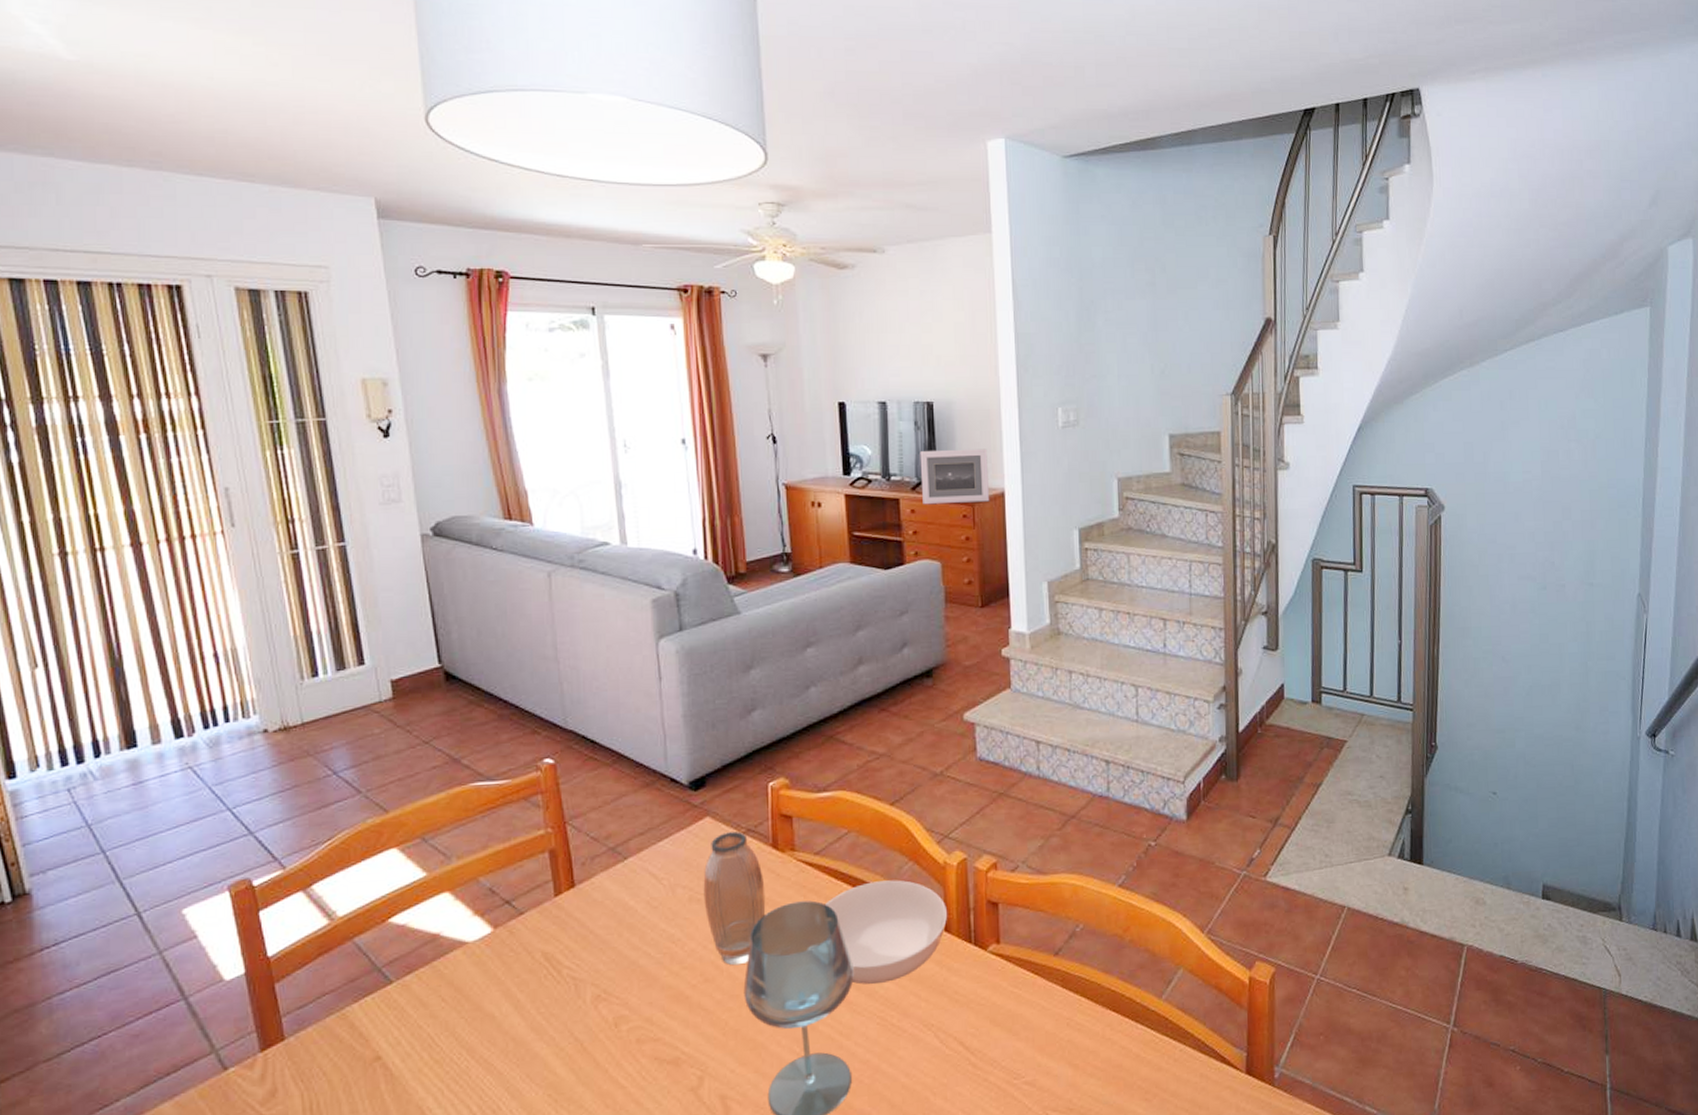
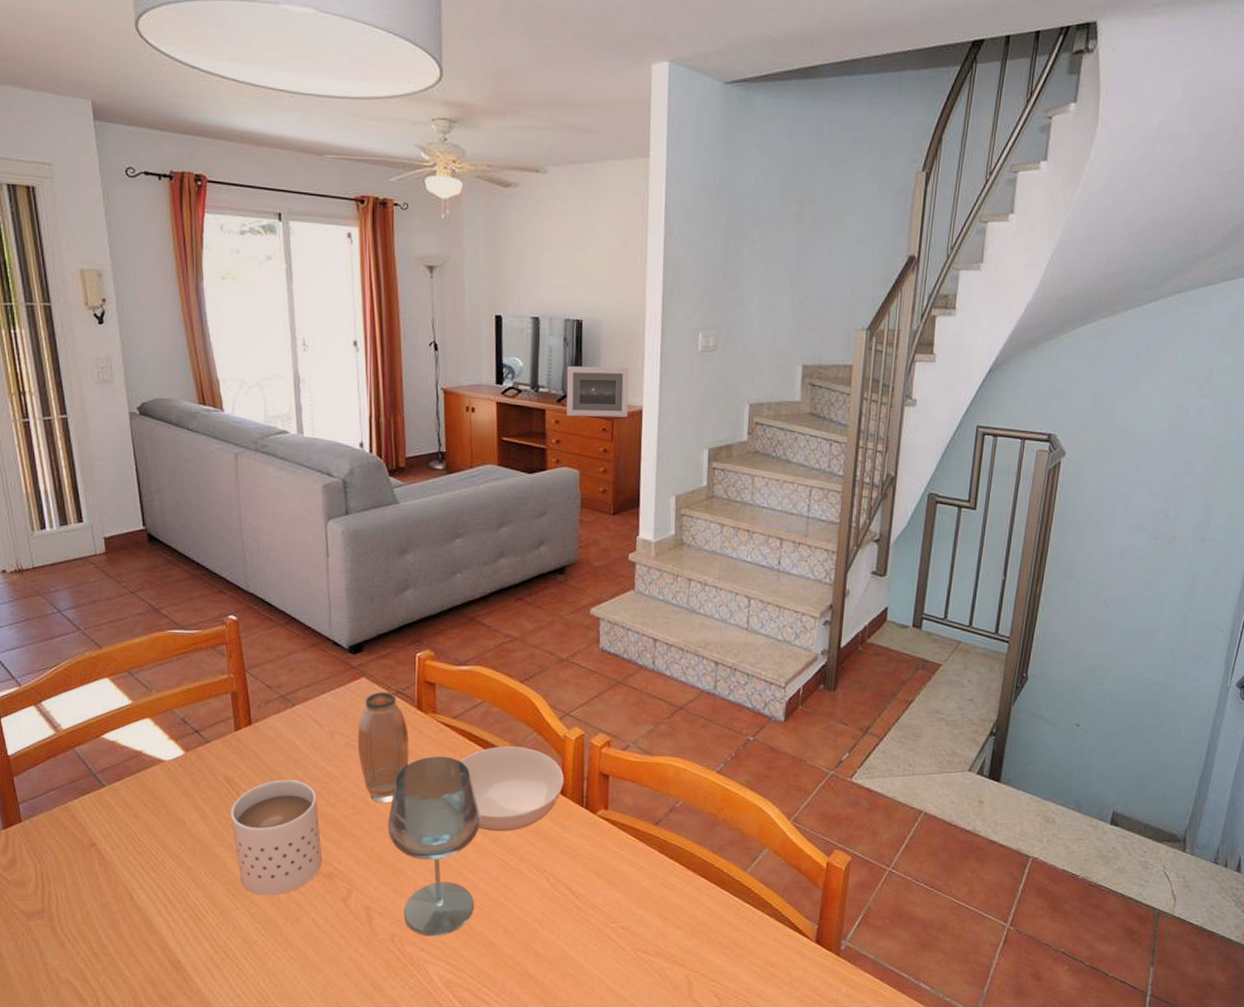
mug: none [551,948,666,1097] -> present [231,779,322,896]

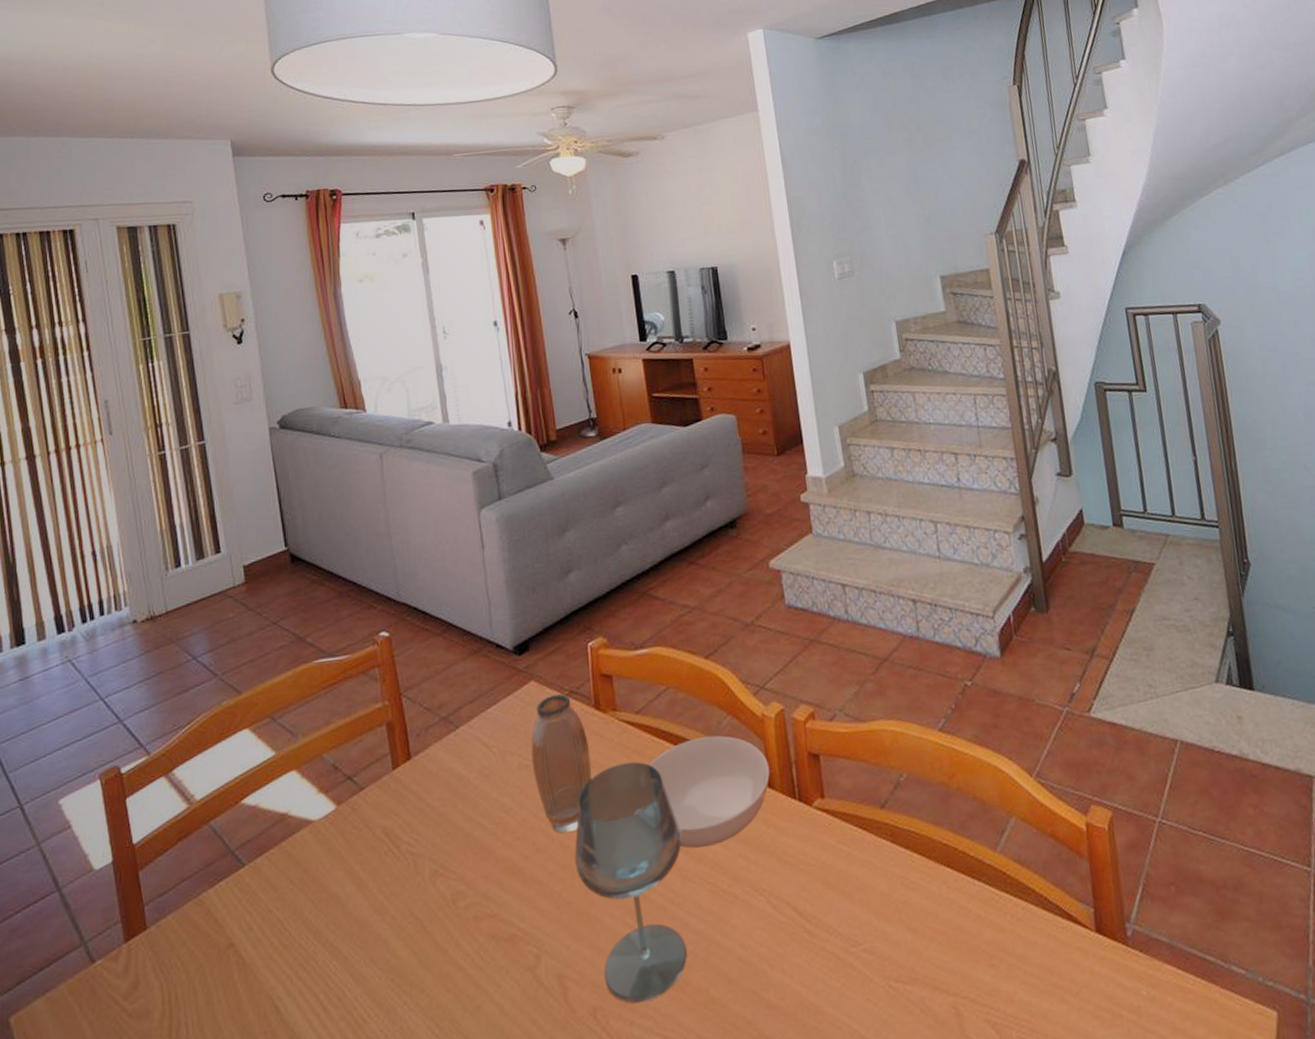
mug: present [231,779,322,896] -> none [392,819,503,981]
picture frame: present [566,366,629,418] -> none [708,305,776,363]

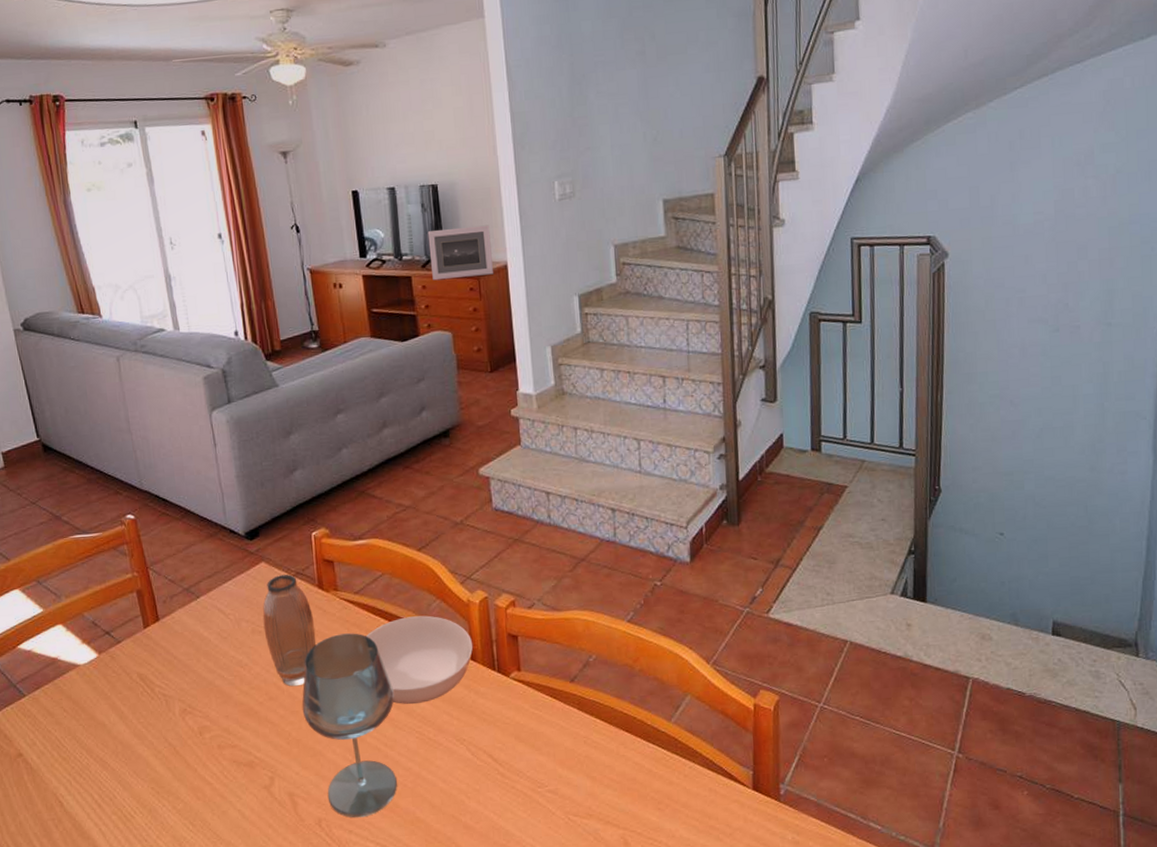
picture frame: none [708,305,776,363] -> present [427,225,493,281]

